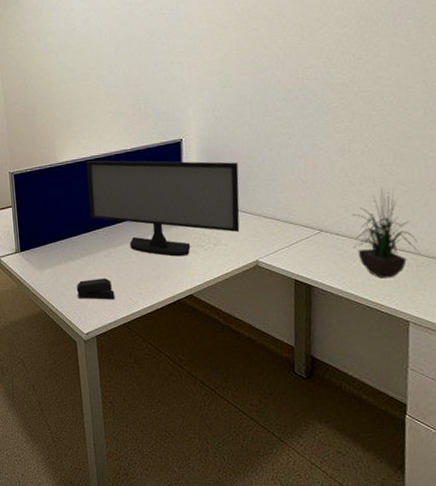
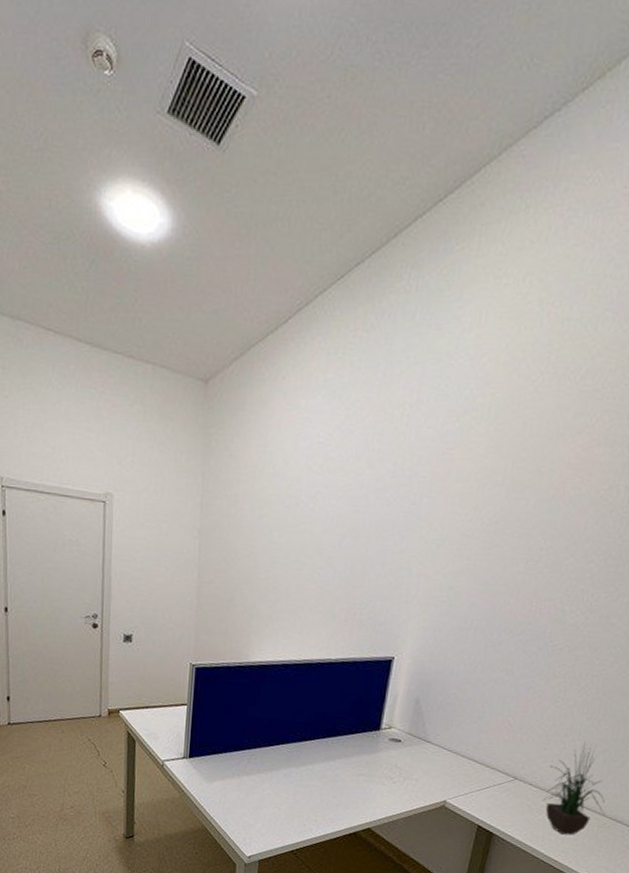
stapler: present [76,277,115,300] -> none [245,798,288,824]
computer monitor: present [86,160,240,257] -> none [275,665,447,787]

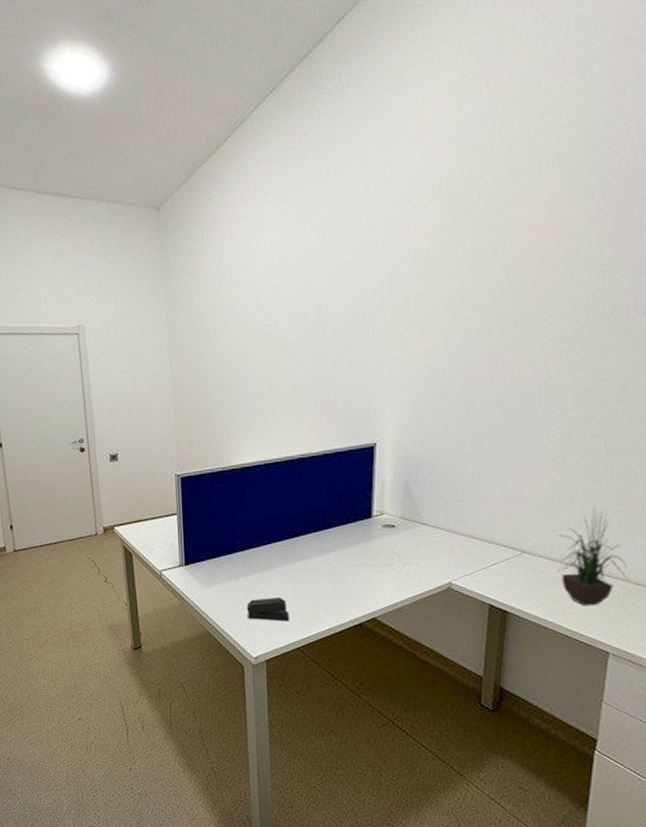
stapler: none [245,798,288,824] -> present [246,596,290,621]

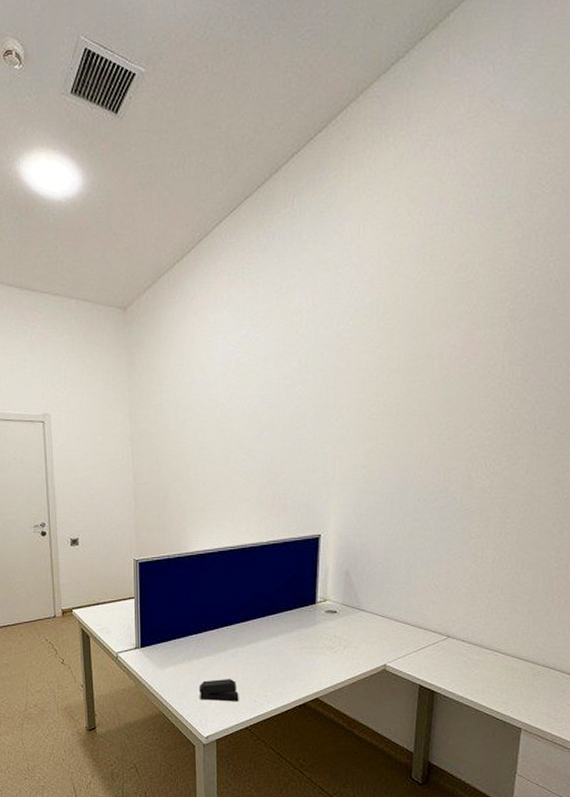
potted plant: present [558,505,629,606] -> none [478,595,537,686]

